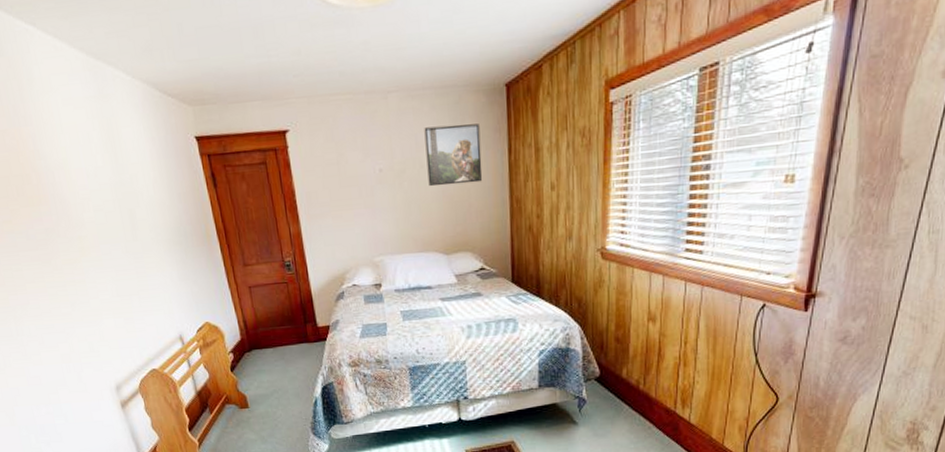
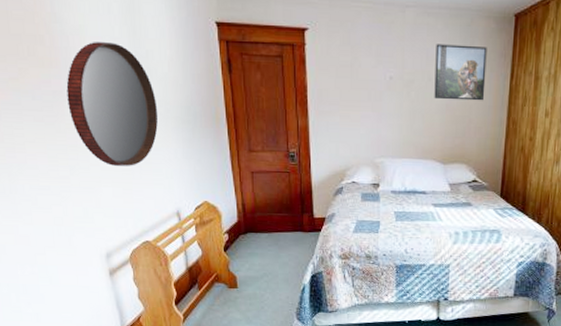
home mirror: none [57,172,151,297] -> present [66,42,158,166]

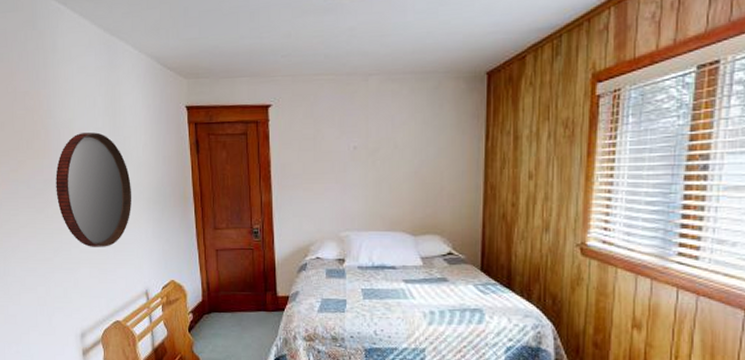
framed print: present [434,44,487,101] -> none [401,108,458,167]

